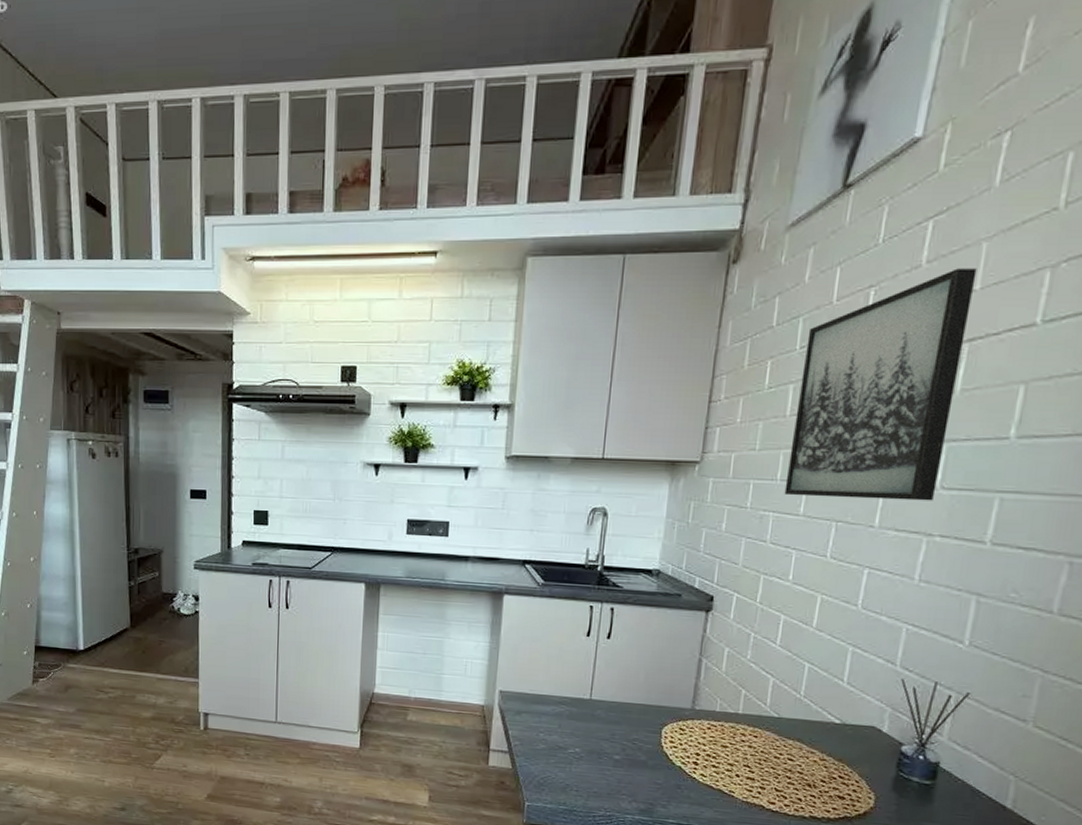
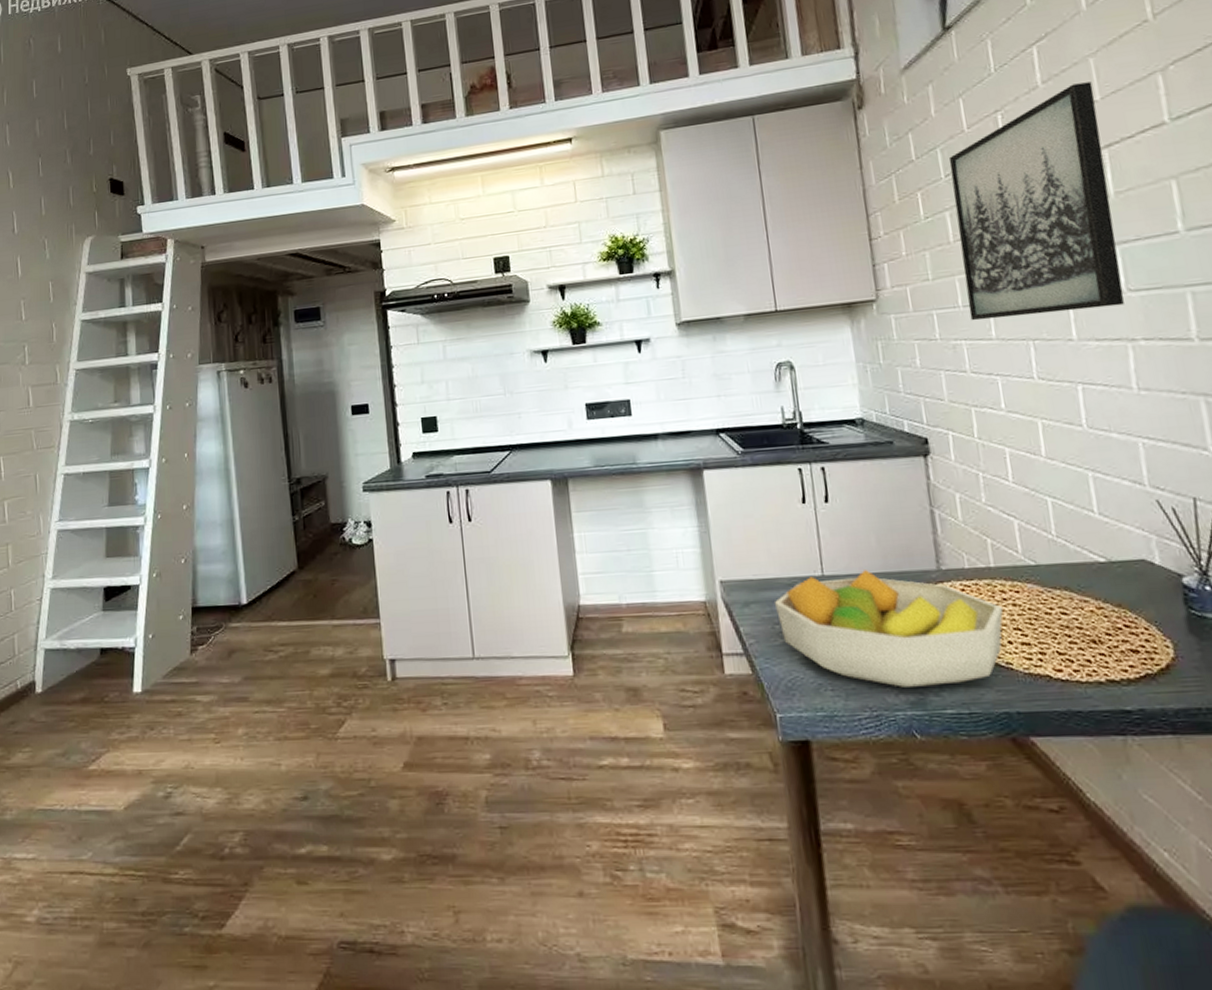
fruit bowl: none [543,699,740,801] -> present [774,570,1004,688]

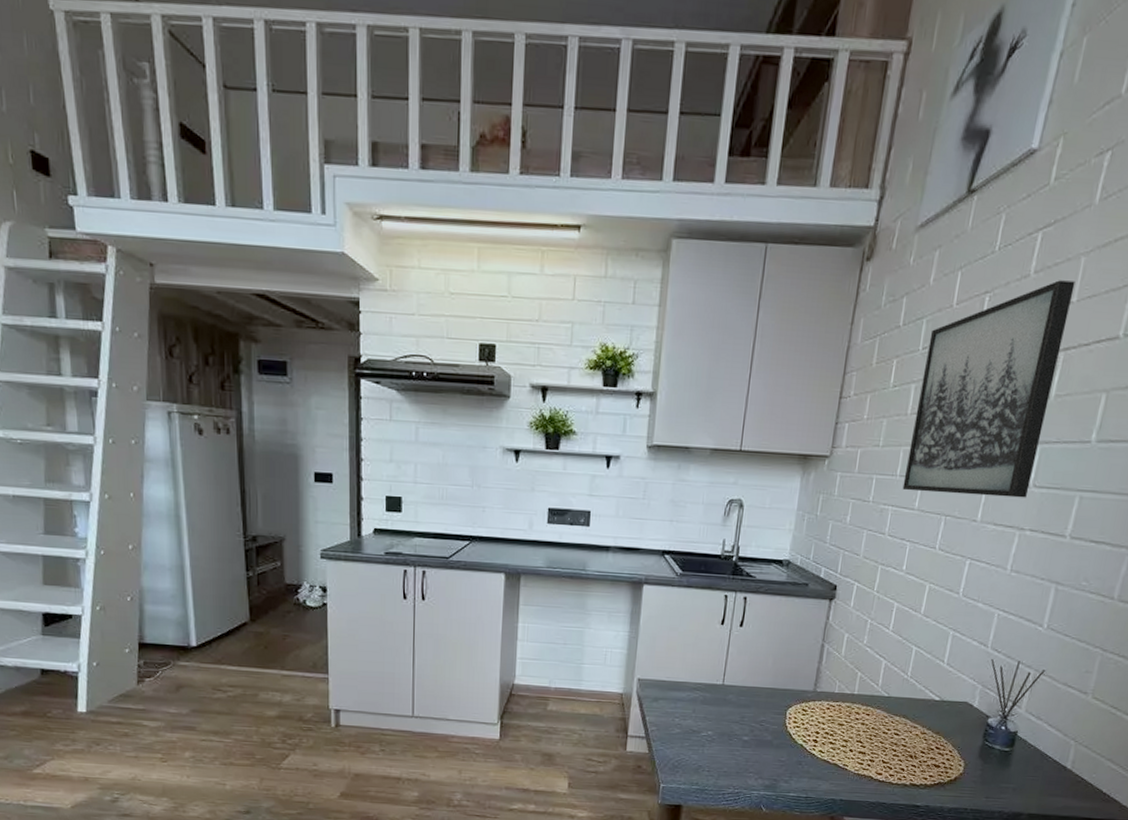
fruit bowl: present [774,570,1004,688] -> none [678,684,854,776]

